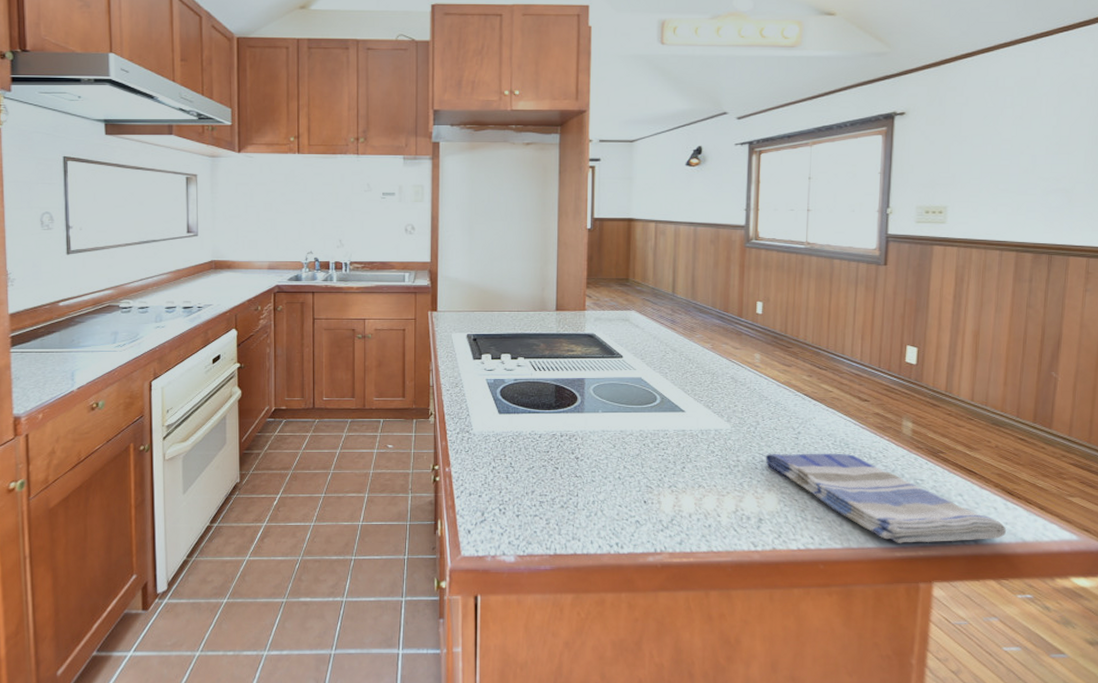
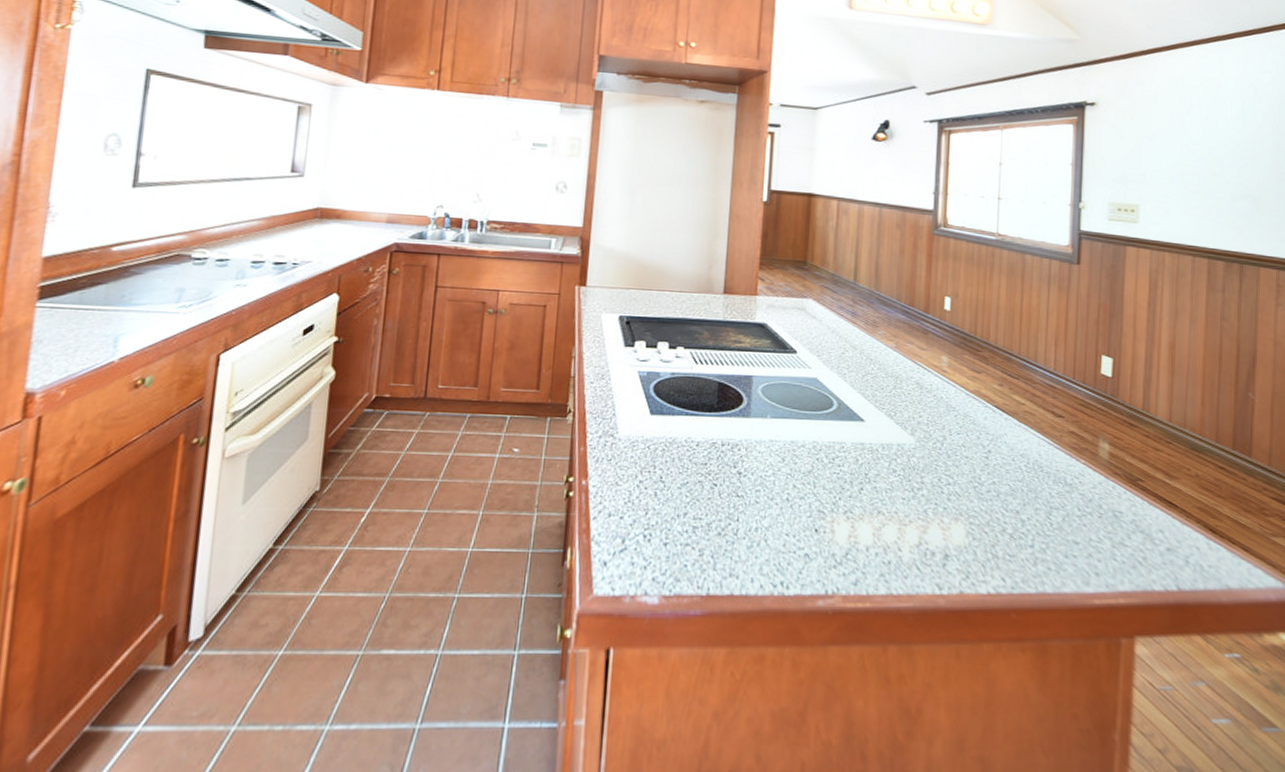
dish towel: present [765,453,1006,543] -> none [952,476,1210,589]

